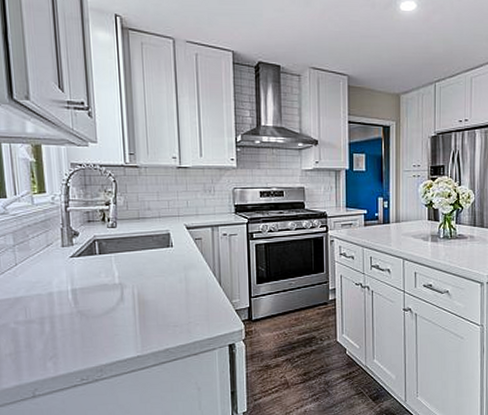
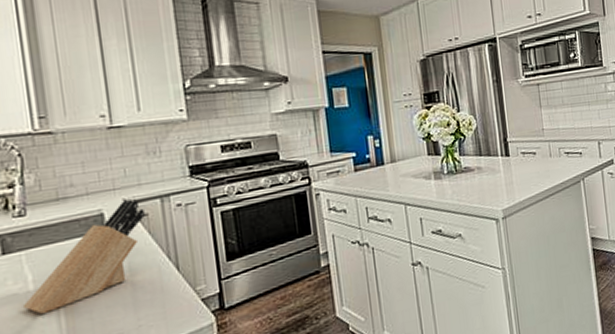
knife block: none [110,224,199,302] -> present [22,199,145,314]

